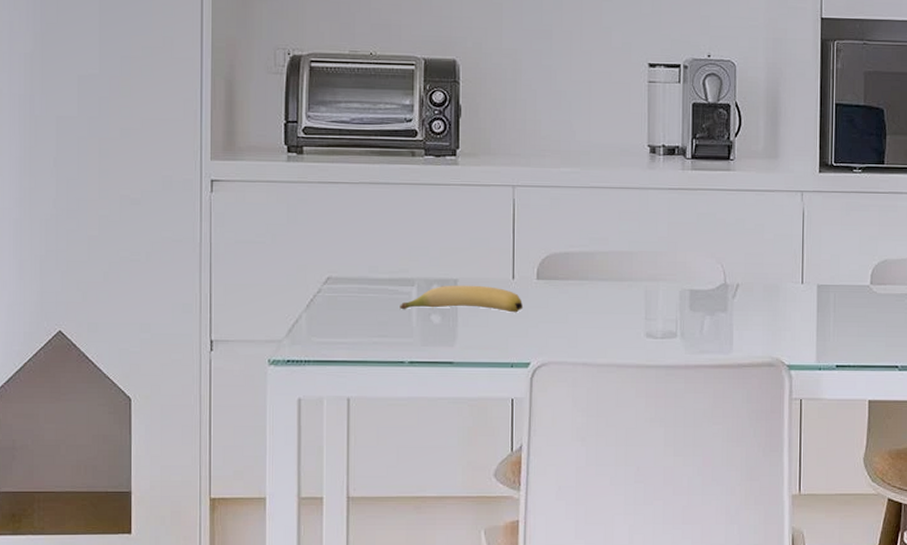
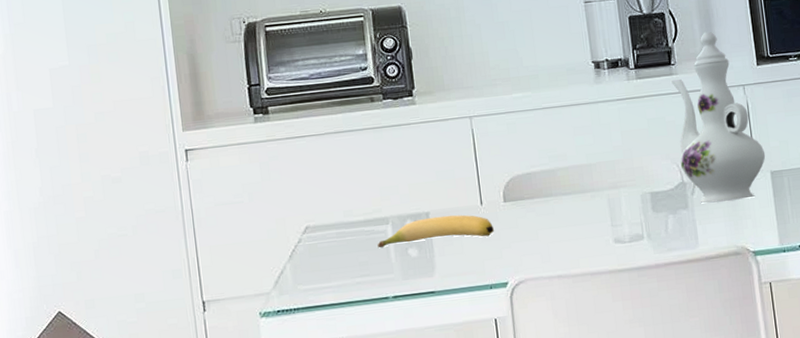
ewer: none [725,130,815,310] -> present [670,31,766,204]

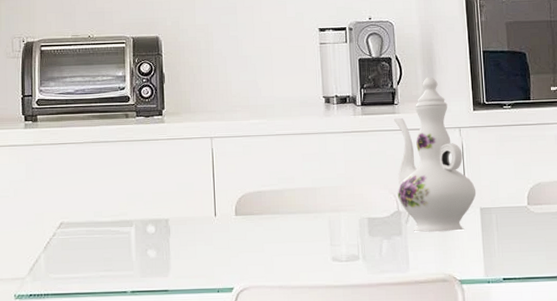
banana: present [377,215,495,248] -> none [121,223,226,247]

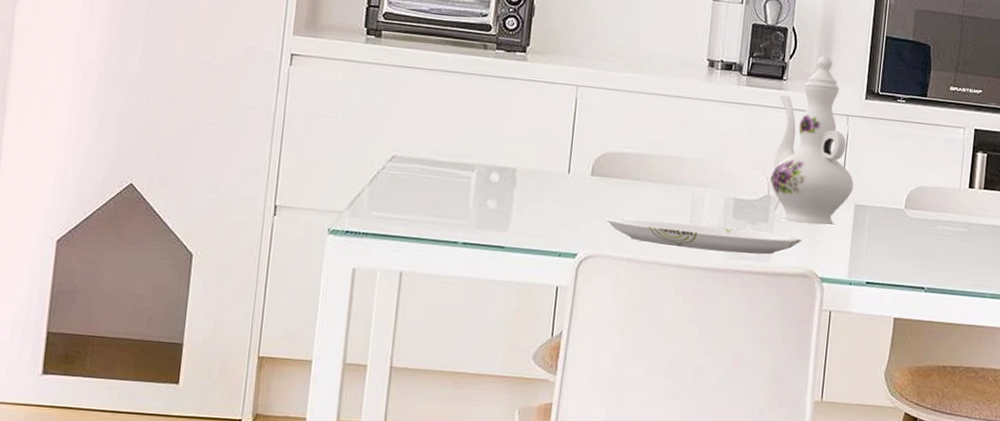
plate: none [254,244,436,270] -> present [605,217,802,255]

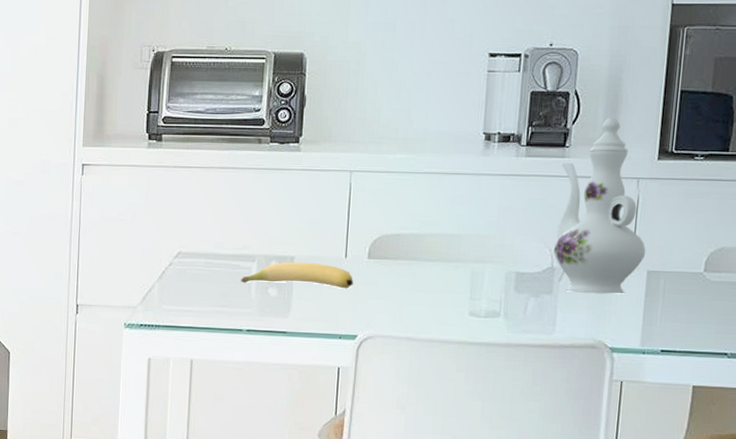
banana: none [458,173,576,206] -> present [241,261,354,289]
plate: present [605,217,802,255] -> none [383,297,590,328]

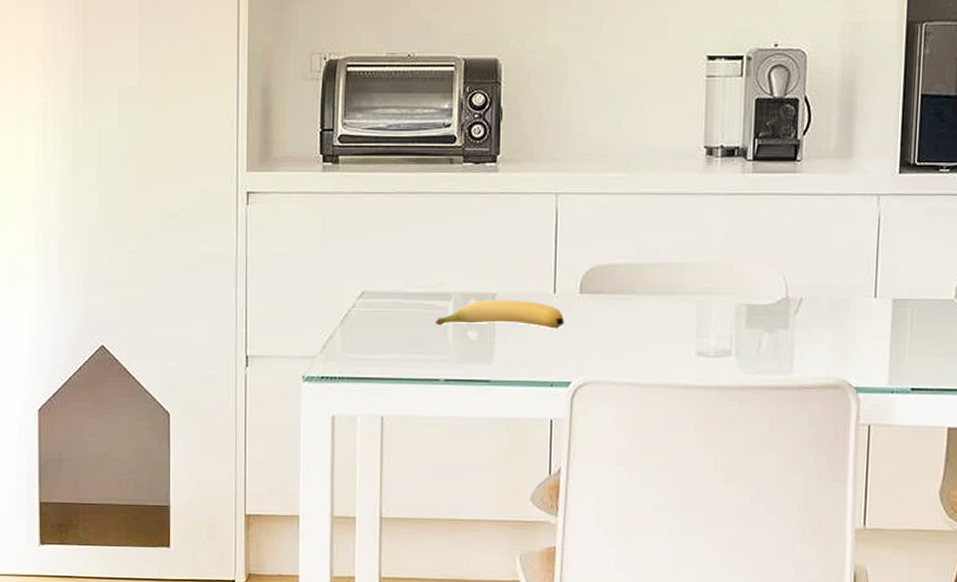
ewer: present [553,117,646,294] -> none [787,126,891,326]

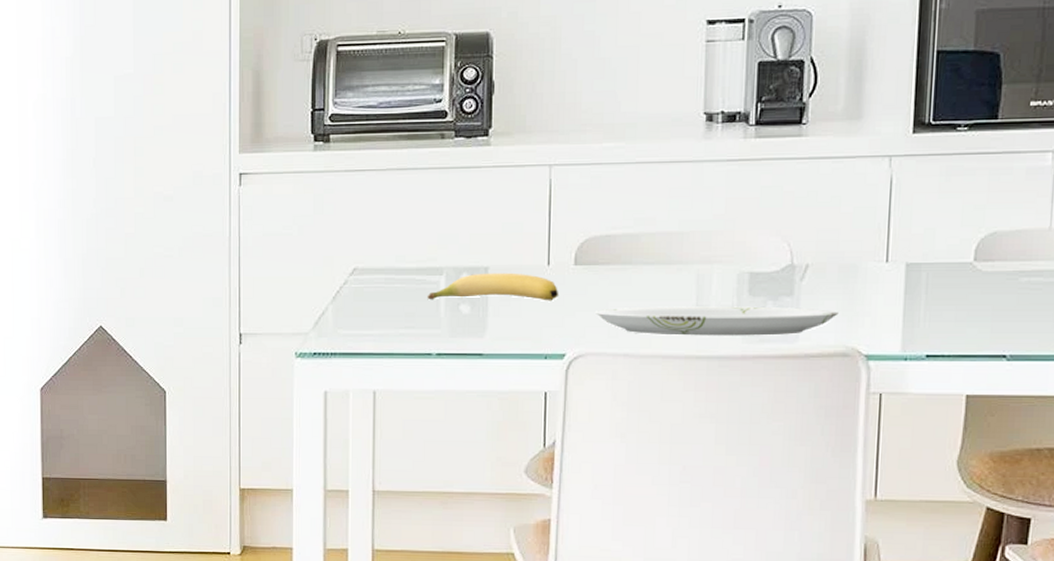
plate: none [599,336,830,367] -> present [594,306,839,336]

